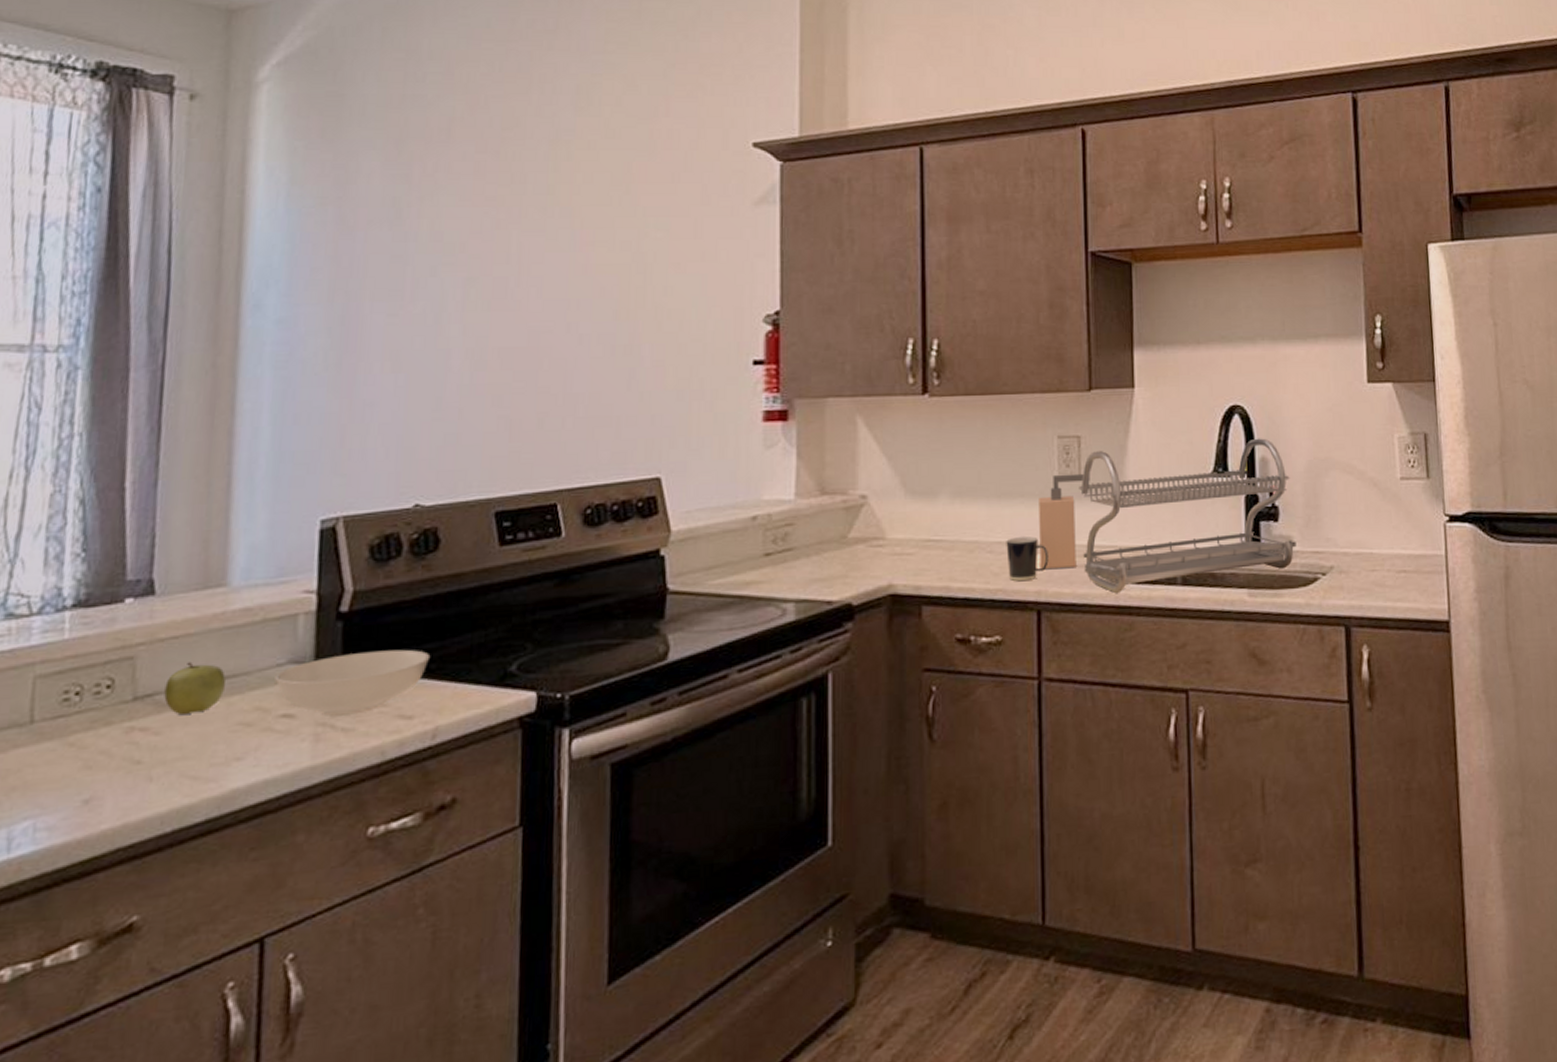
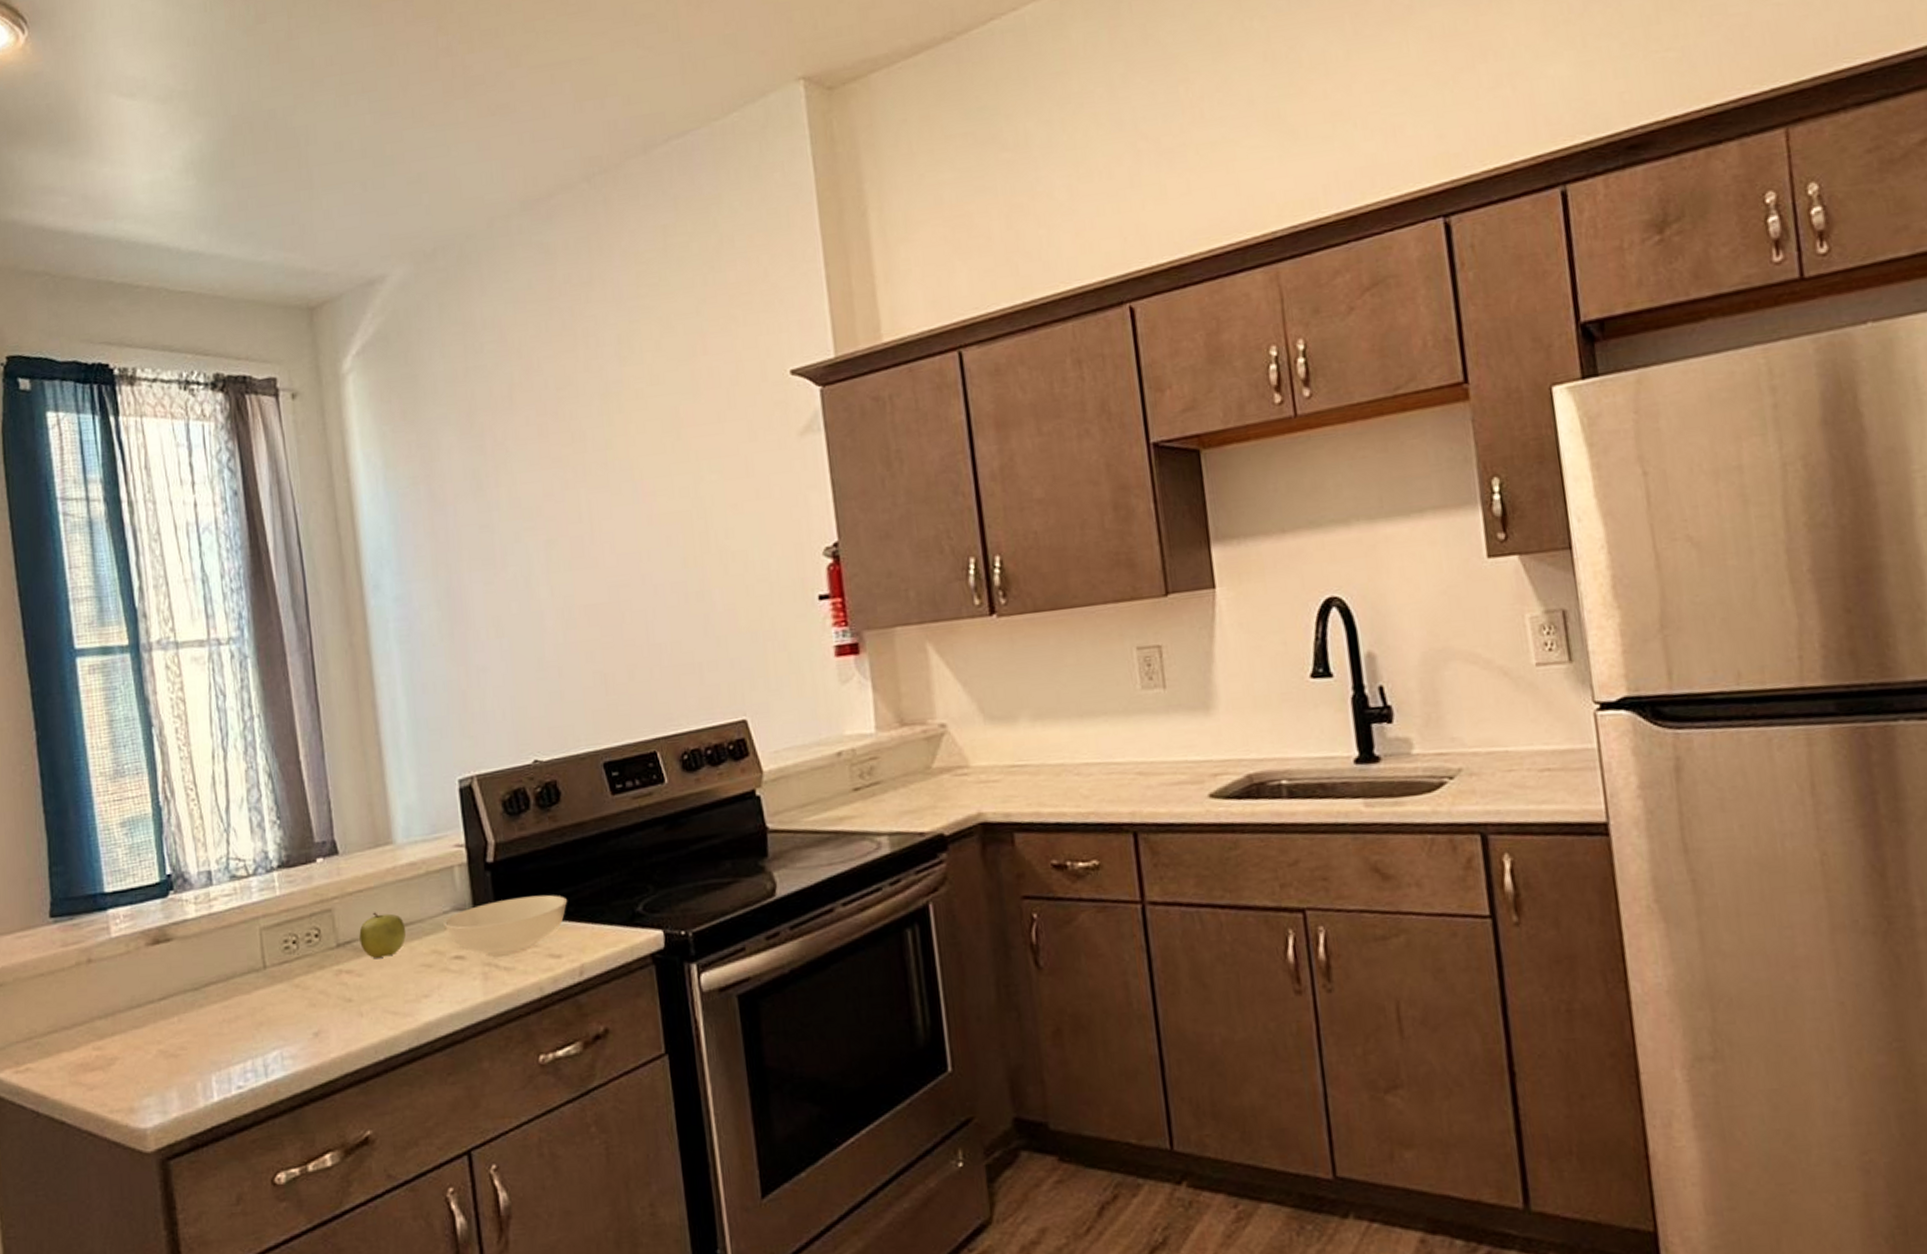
mug: present [1006,537,1049,581] -> none [1093,756,1140,803]
soap dispenser: present [1039,473,1090,570] -> none [1123,685,1176,790]
dish rack: present [1079,438,1297,593] -> none [1165,631,1416,810]

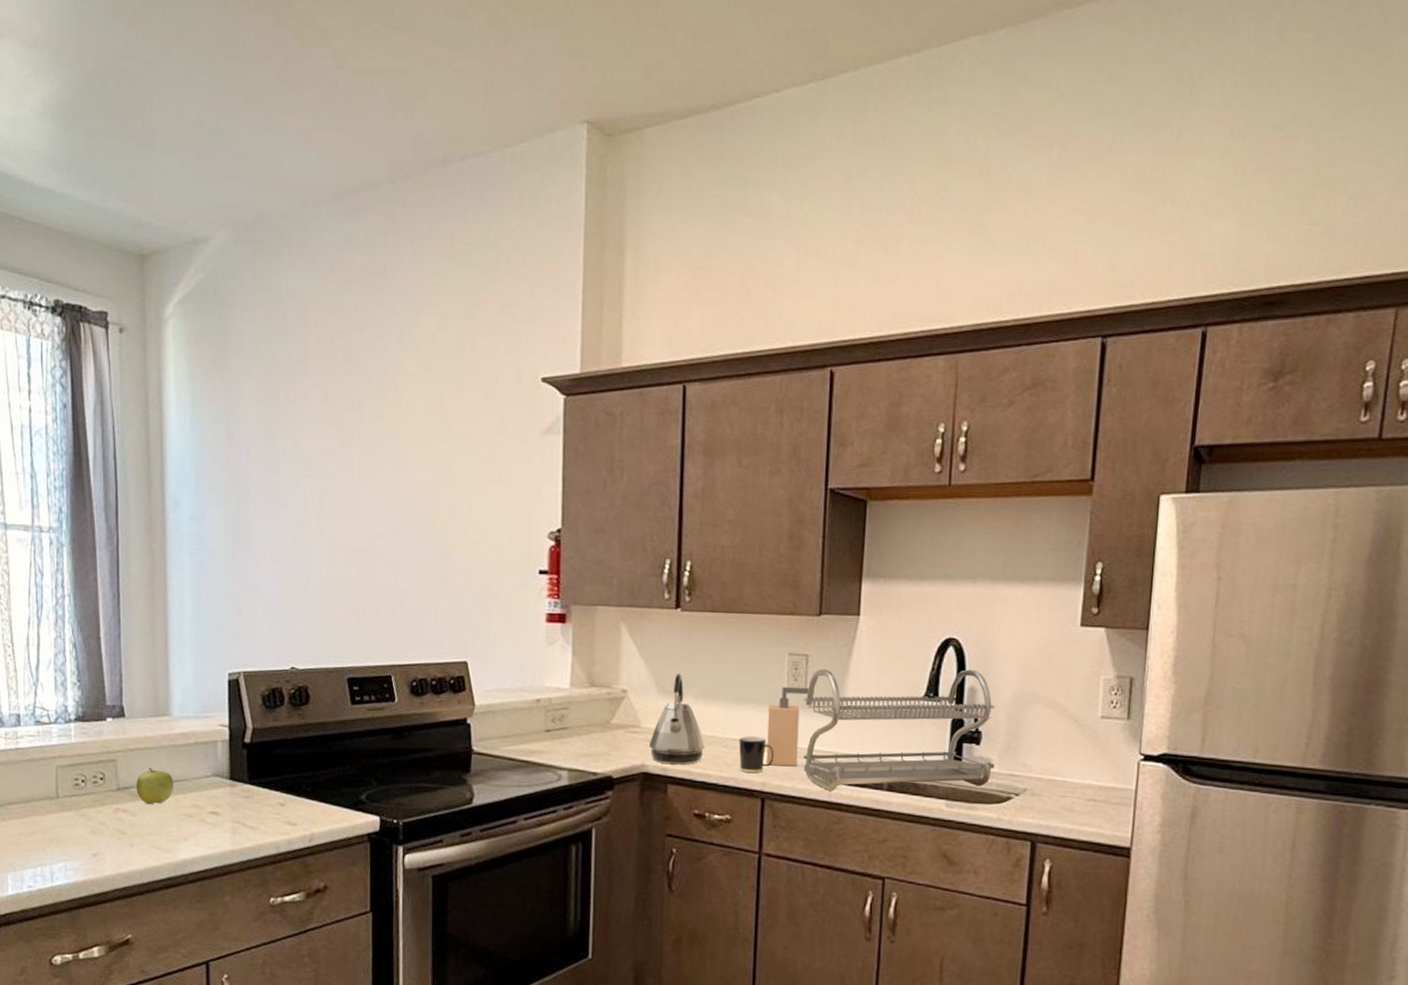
bowl: present [443,894,568,957] -> none [205,773,307,818]
kettle: none [983,694,1053,808] -> present [649,674,706,765]
mug: none [1093,756,1140,803] -> present [738,736,774,773]
soap dispenser: none [1123,685,1176,790] -> present [766,686,814,766]
dish rack: none [1165,631,1416,810] -> present [803,669,995,791]

